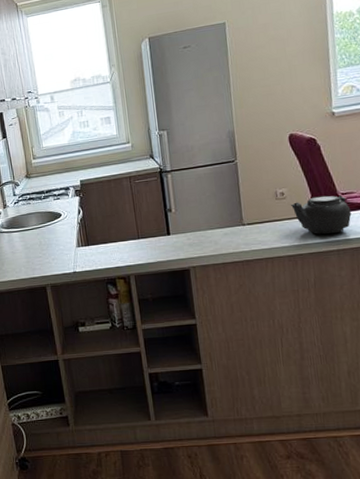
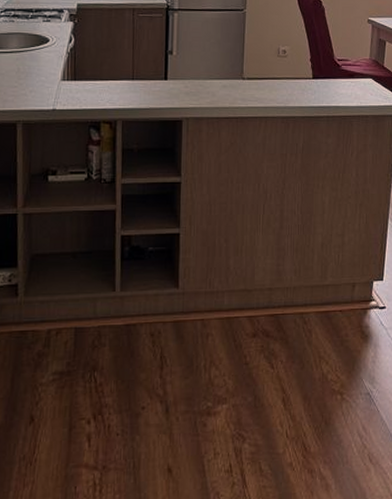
teapot: present [290,195,352,235] -> none [290,59,344,99]

